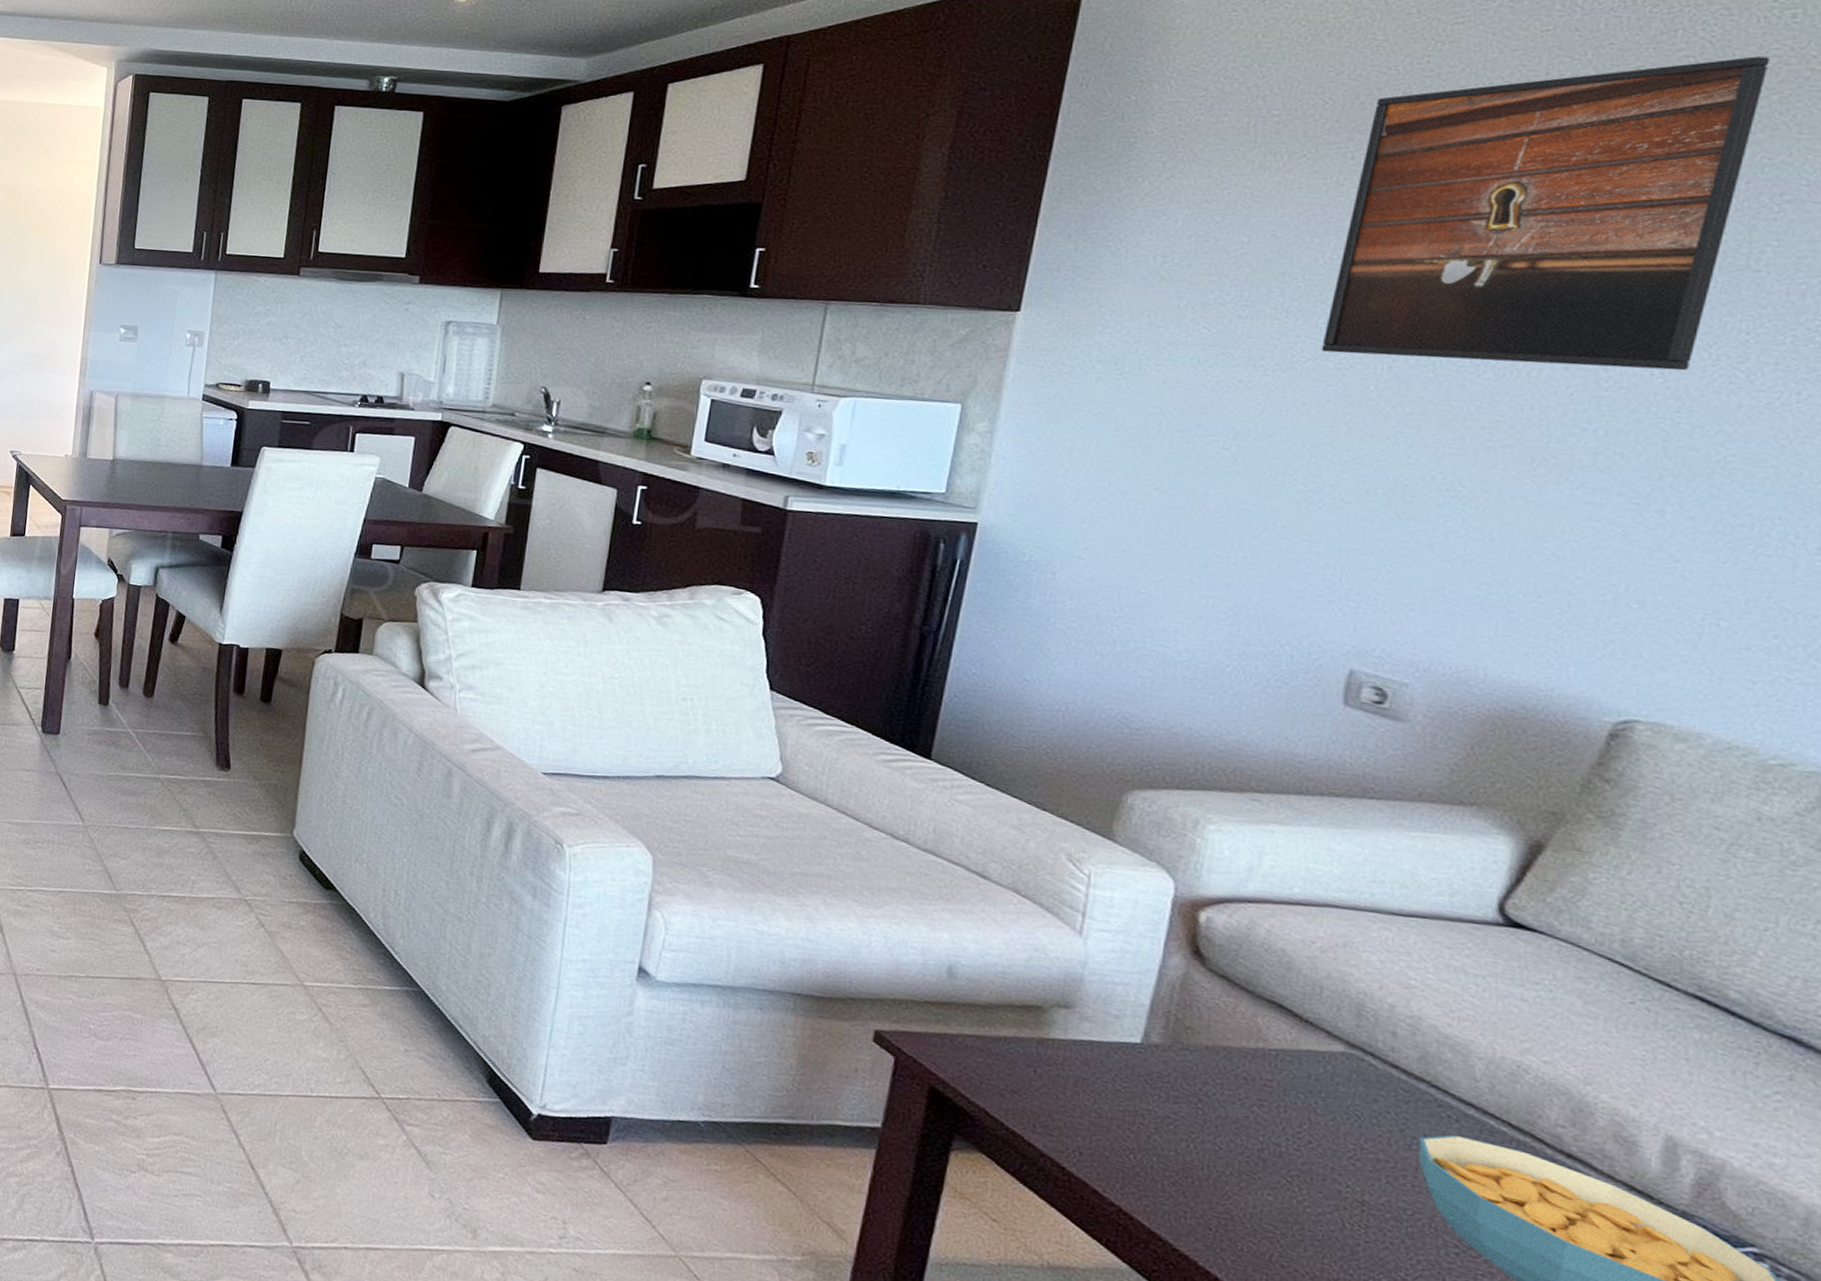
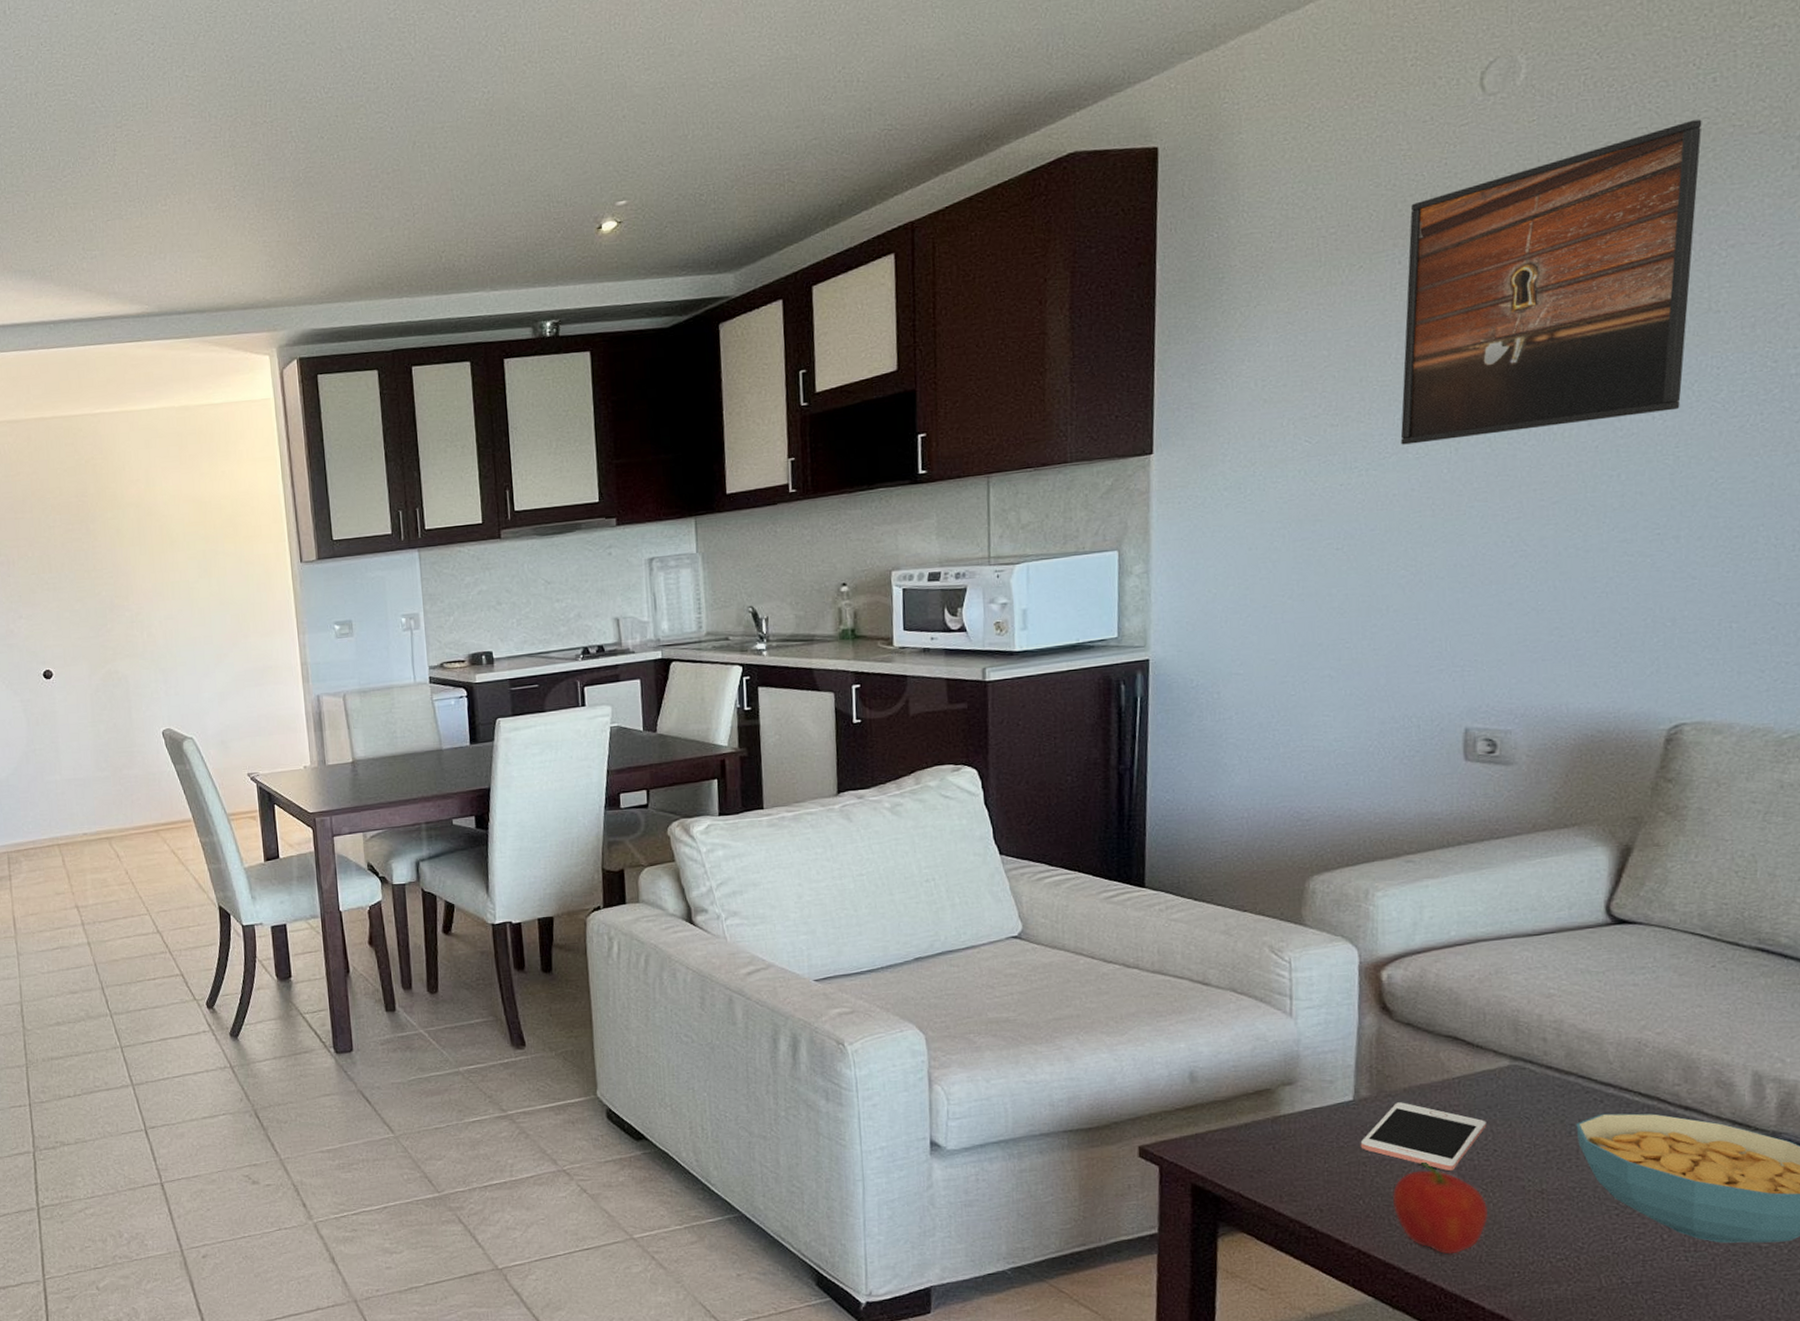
cell phone: none [1141,1058,1304,1151] -> present [1360,1102,1487,1171]
fruit: none [1170,1131,1291,1245] -> present [1392,1161,1489,1255]

